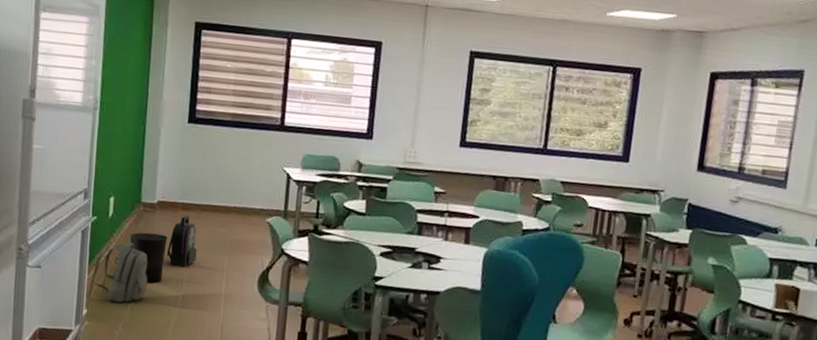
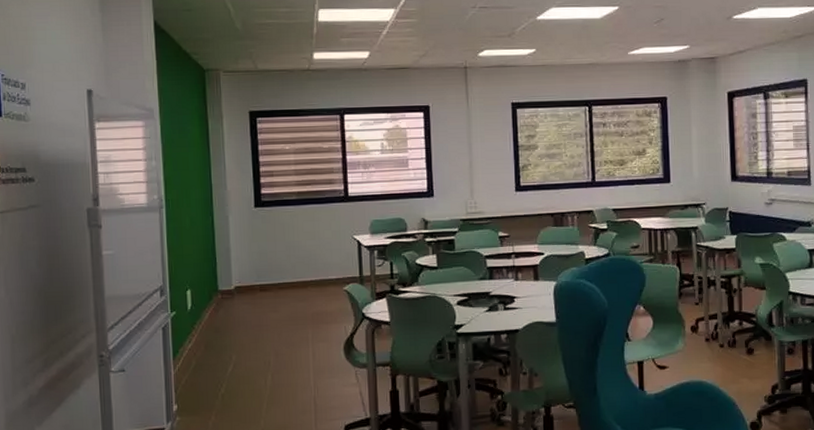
backpack: present [88,242,148,303] -> none [177,331,235,395]
waste bin: present [130,232,168,284] -> none [211,318,249,368]
backpack: present [166,215,197,268] -> none [250,296,280,348]

